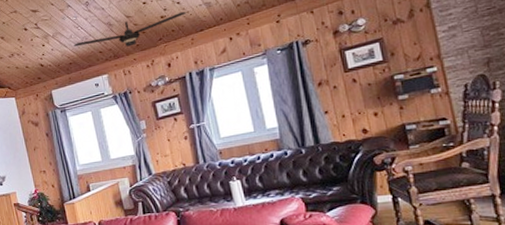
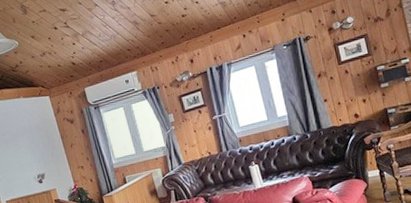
ceiling fan: present [74,12,186,47] -> none [103,11,205,45]

